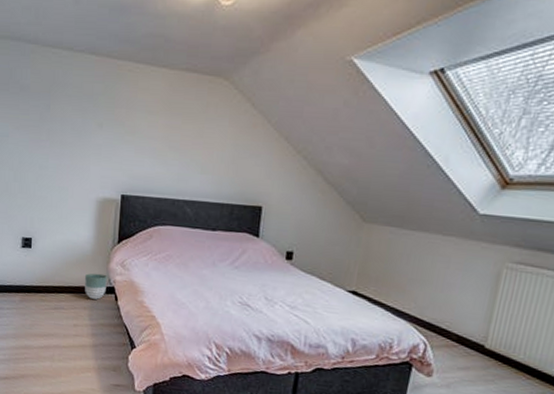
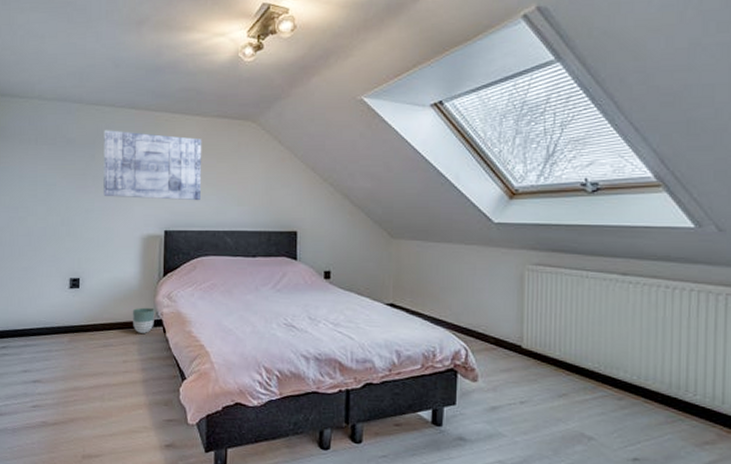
wall art: none [58,77,168,165] -> present [103,130,202,201]

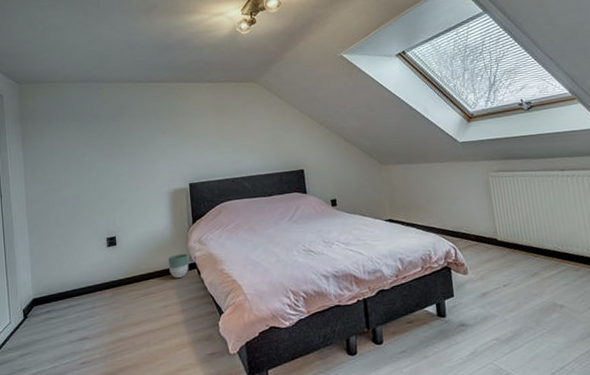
wall art: present [103,130,202,201] -> none [125,101,218,161]

